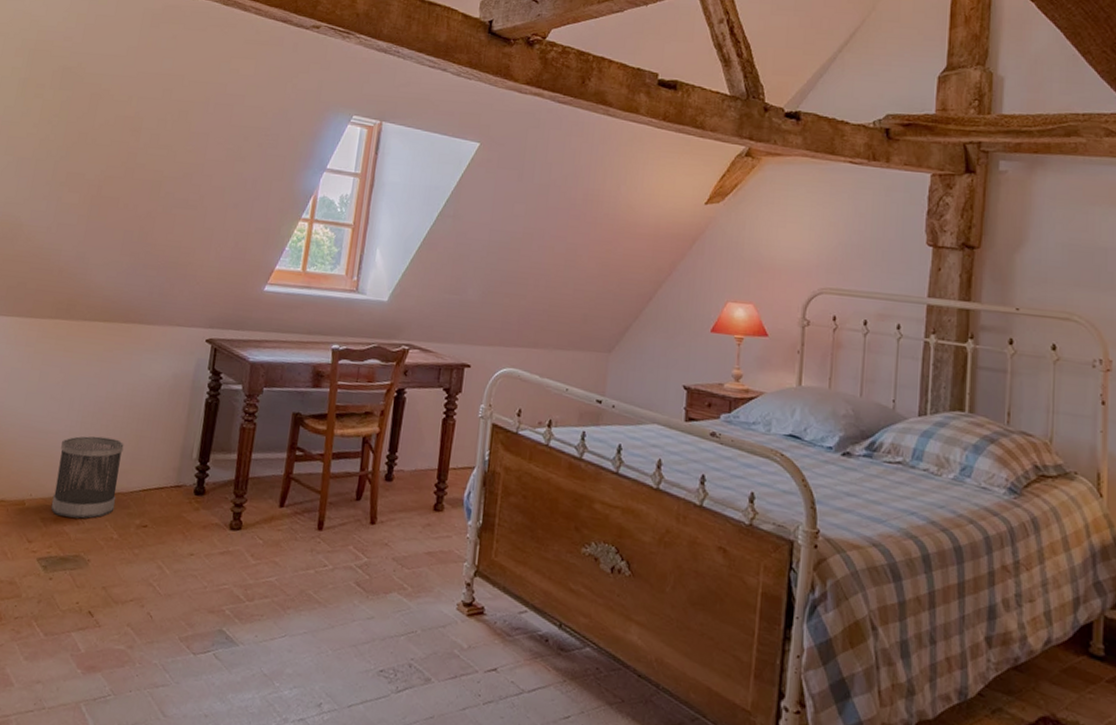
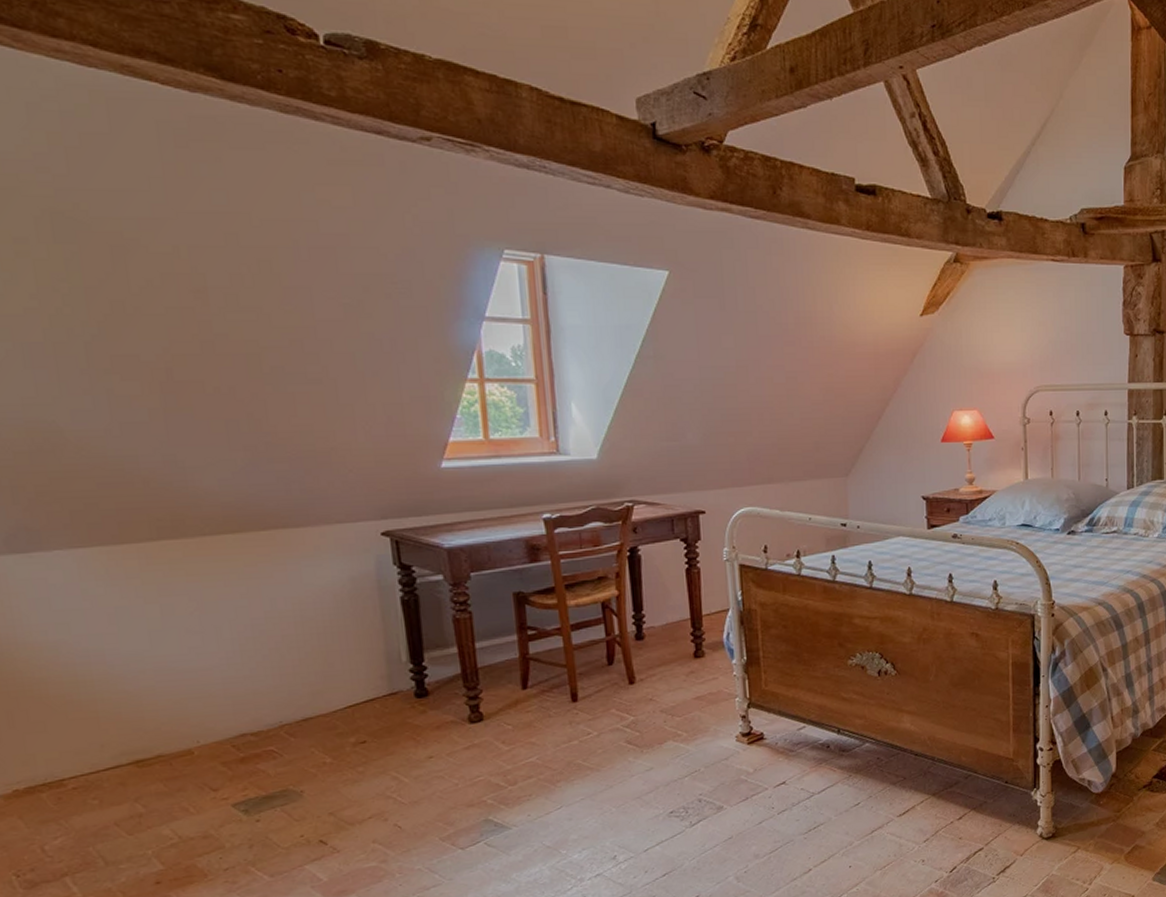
wastebasket: present [50,436,124,519] -> none [221,660,318,755]

